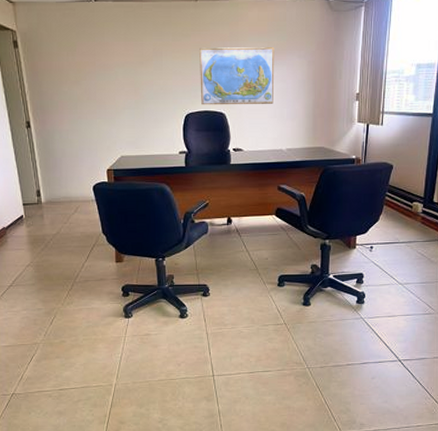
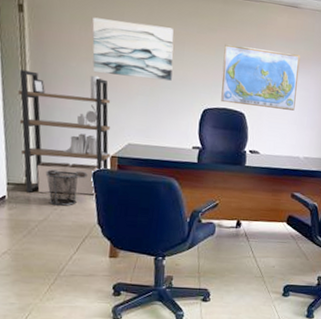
shelving unit: none [21,96,106,210] -> present [17,69,111,195]
waste bin: none [53,187,82,219] -> present [45,170,78,206]
wall art: none [77,40,153,94] -> present [92,17,174,81]

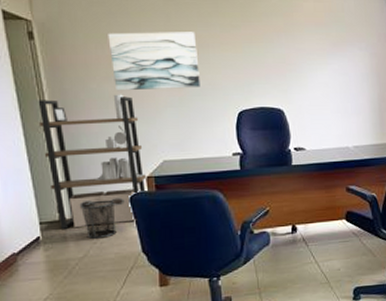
world map: present [221,44,301,111] -> none [251,39,336,102]

